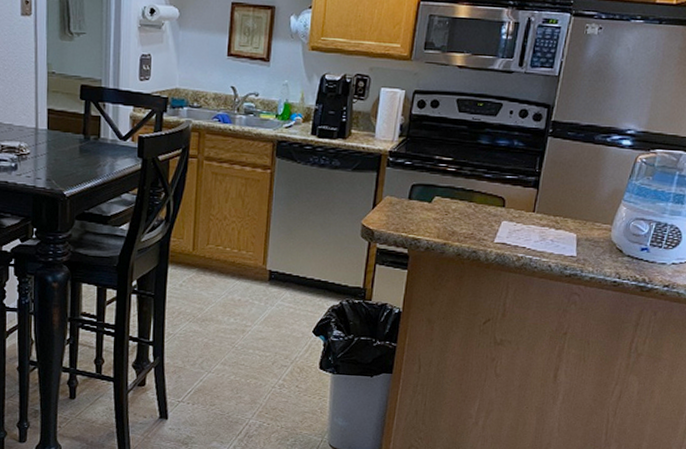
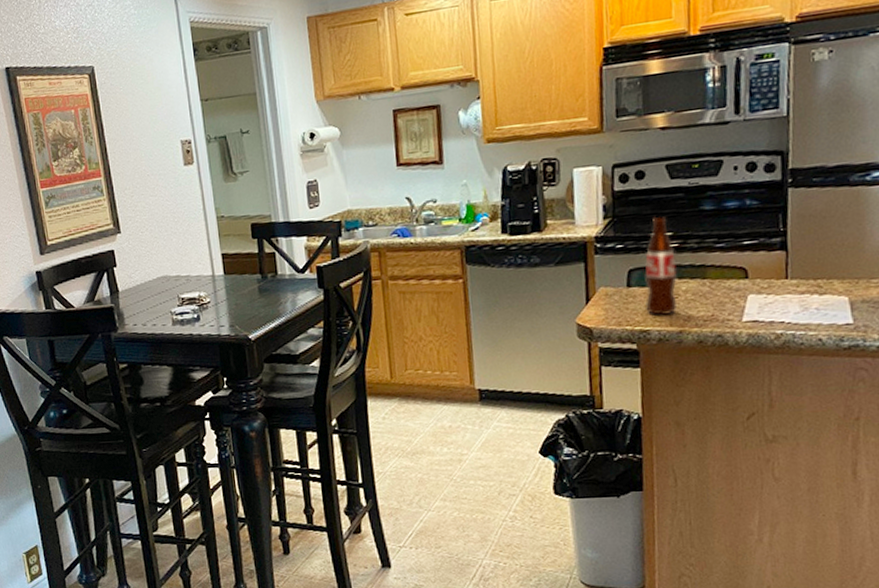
bottle: none [420,142,452,229] -> present [645,216,678,316]

